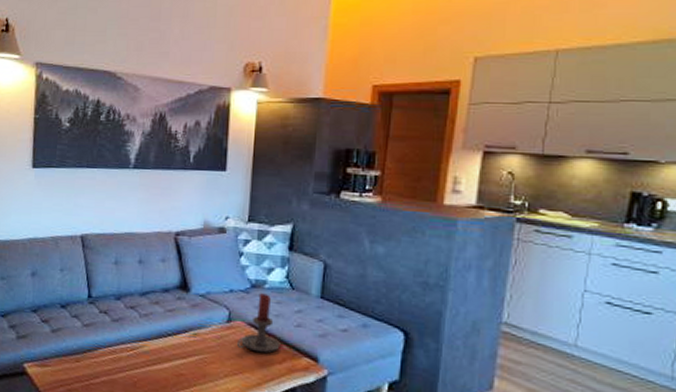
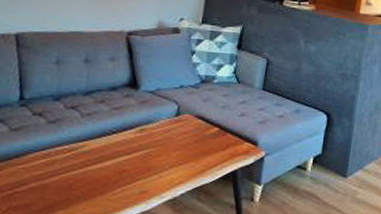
candle holder: present [236,293,280,354] -> none [183,88,225,142]

